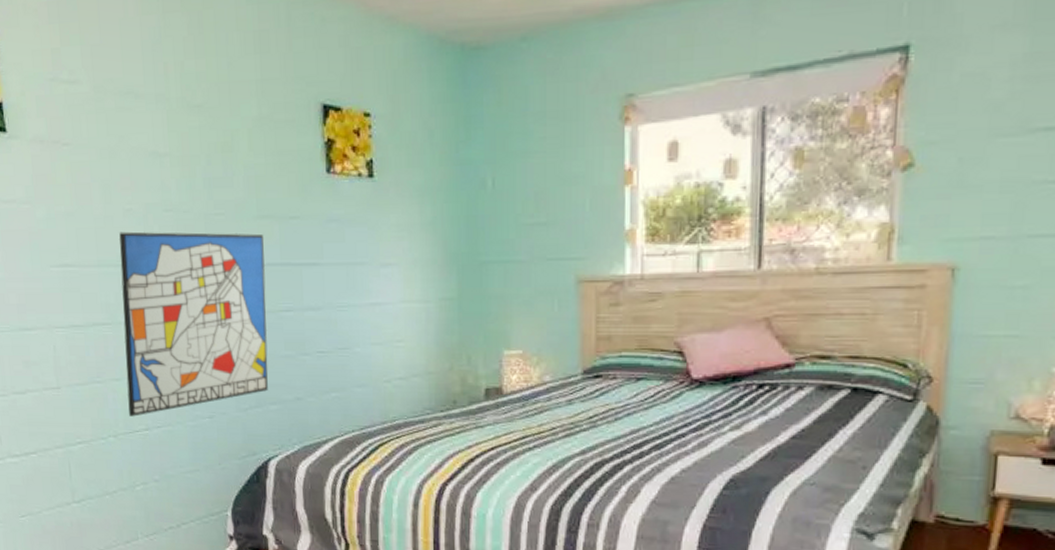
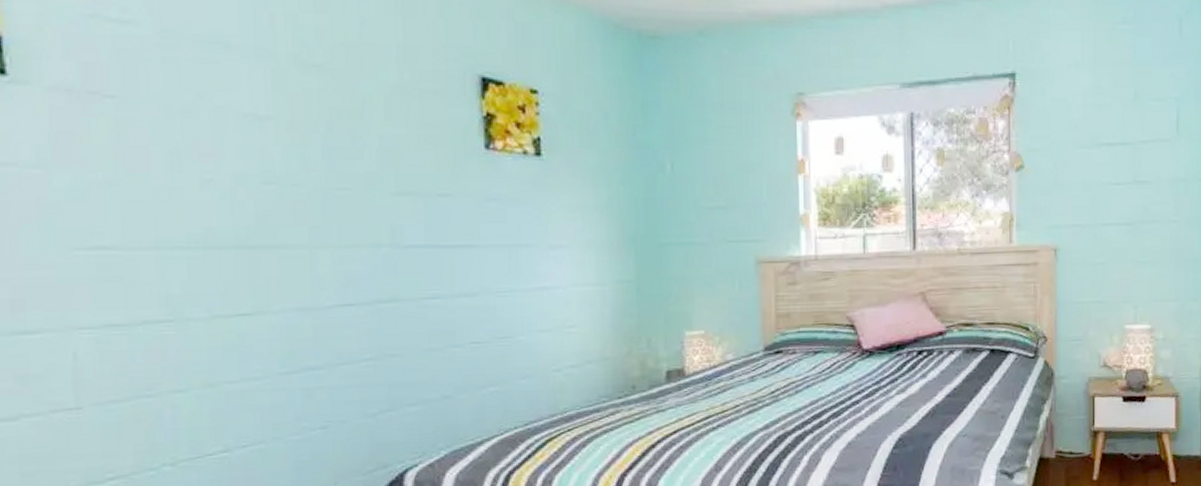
wall art: present [118,231,268,417] -> none [191,207,407,437]

